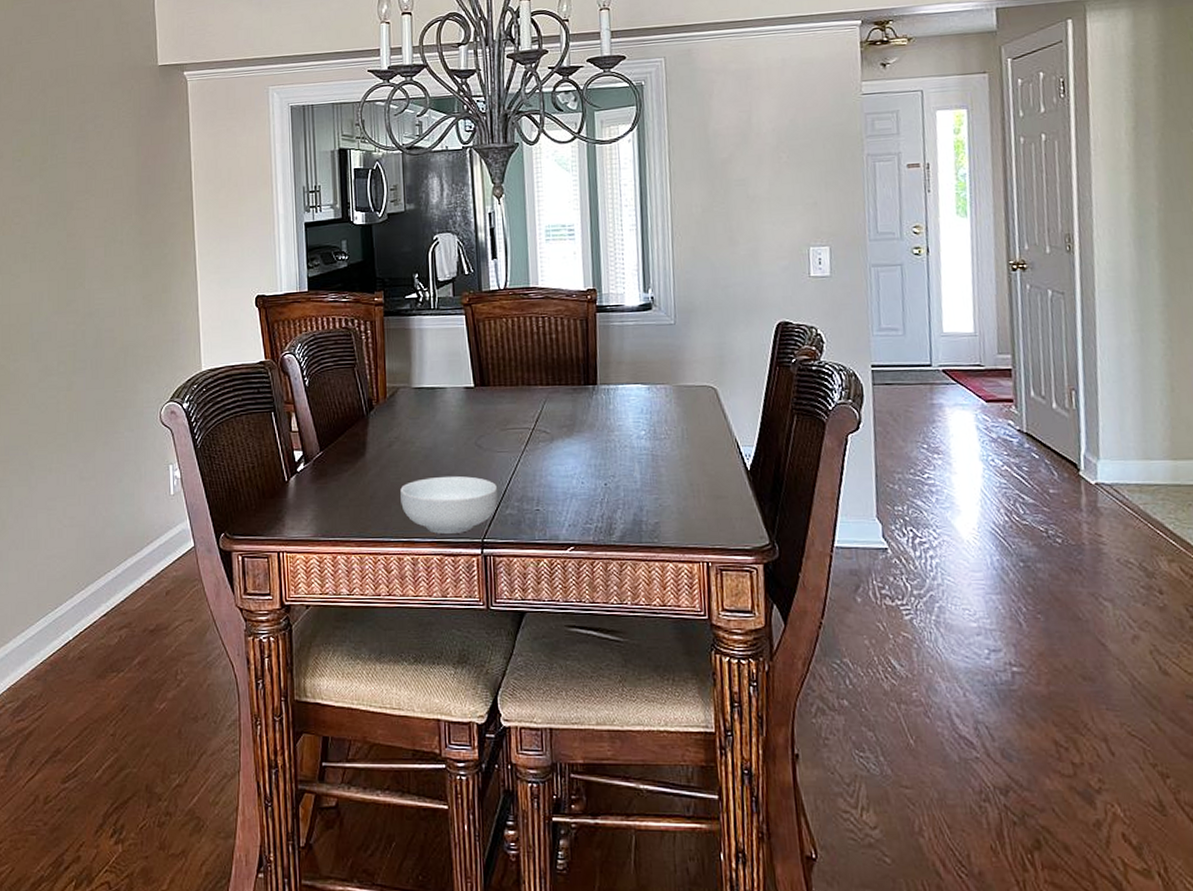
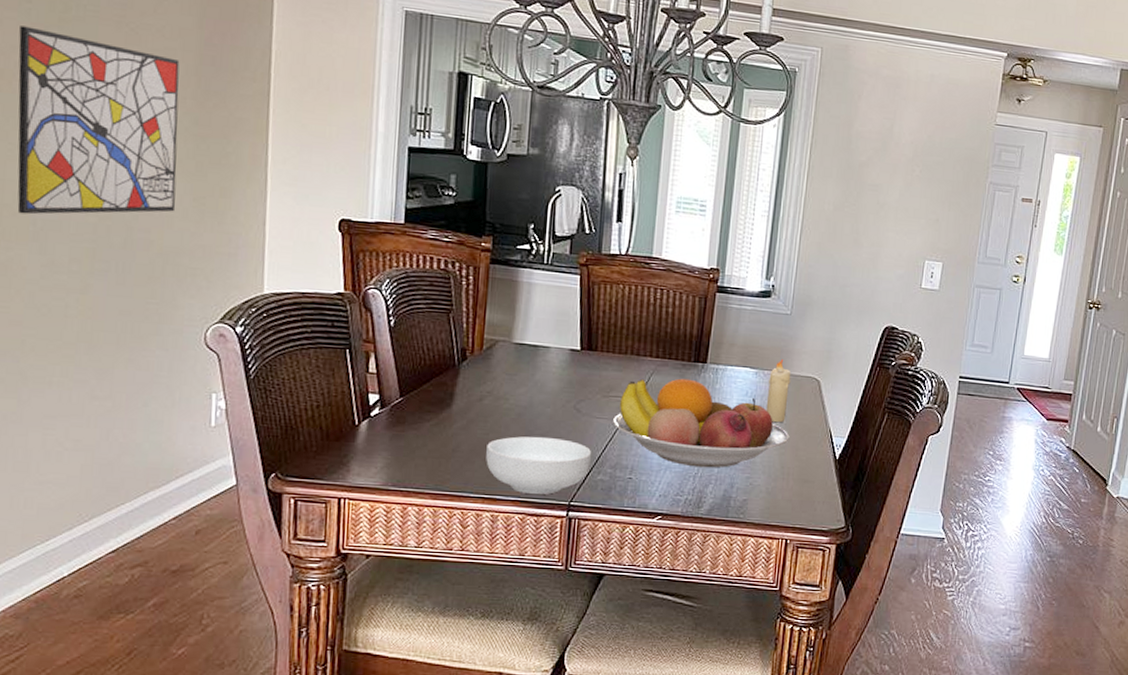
wall art: none [14,180,131,331] -> present [17,26,180,215]
fruit bowl: none [512,402,694,493] -> present [612,378,790,468]
candle: none [662,371,686,438] -> present [766,359,791,423]

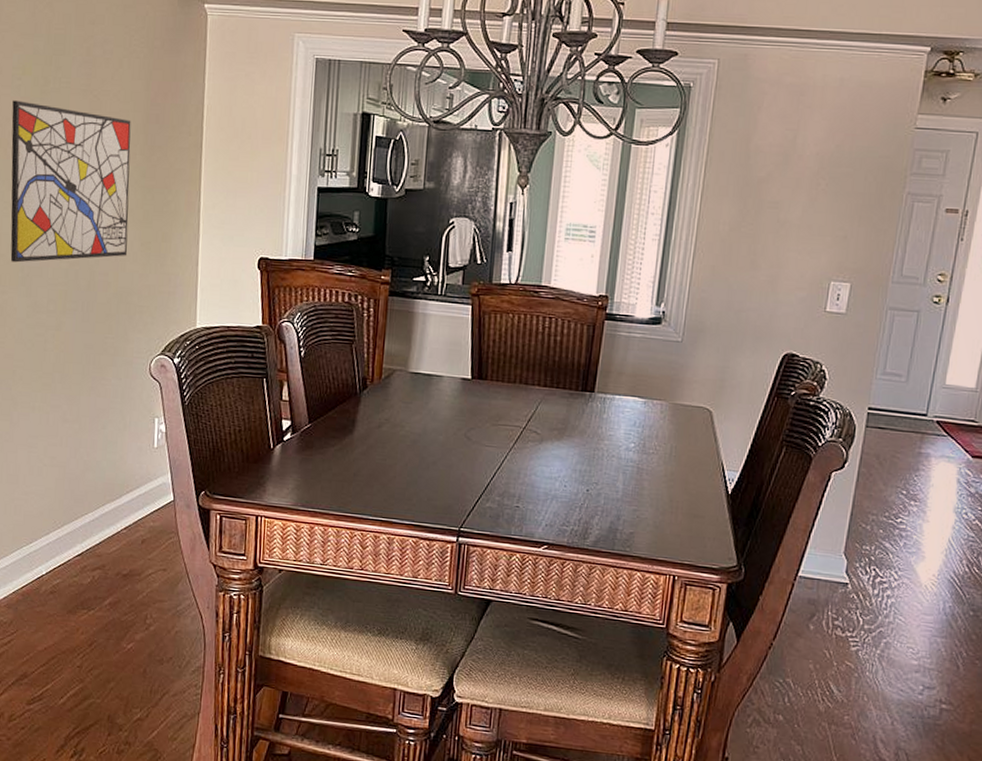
cereal bowl: present [486,436,592,494] -> none [383,462,481,520]
fruit bowl: present [612,378,790,468] -> none [500,407,679,499]
candle: present [766,359,791,423] -> none [654,389,682,455]

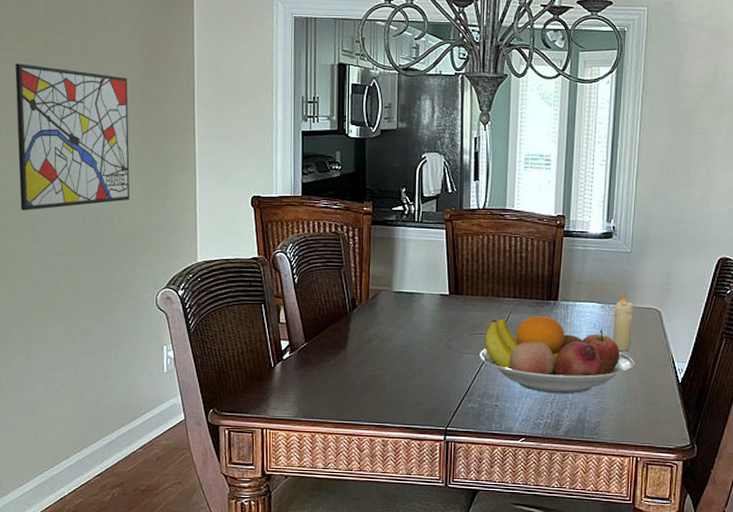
fruit bowl: none [500,407,679,499] -> present [478,315,635,394]
candle: none [654,389,682,455] -> present [612,294,634,352]

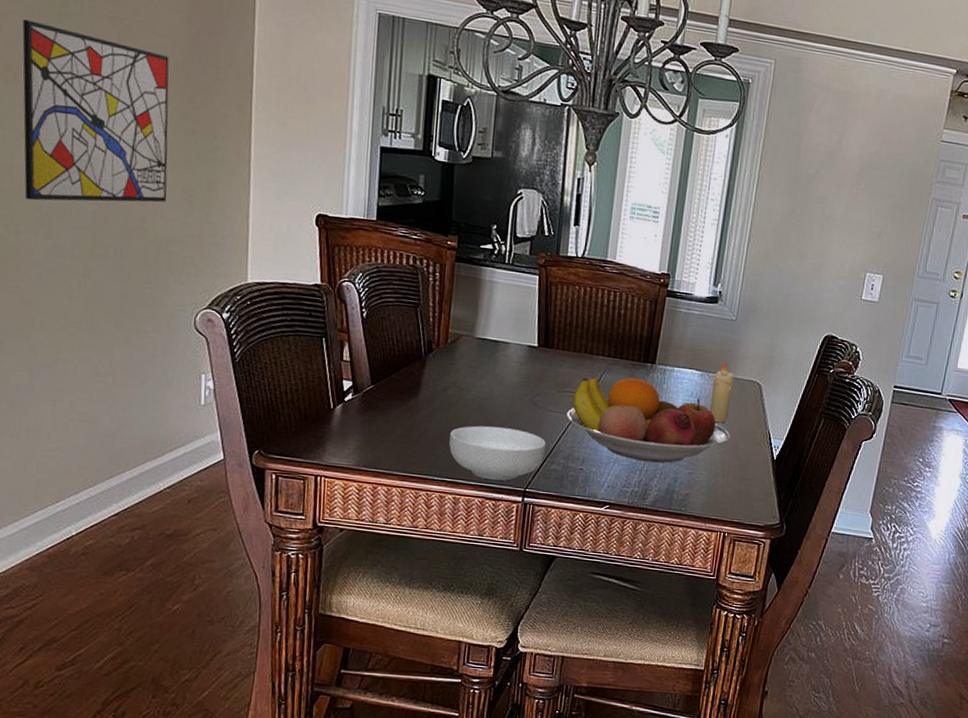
cereal bowl: none [376,371,463,421] -> present [449,425,547,481]

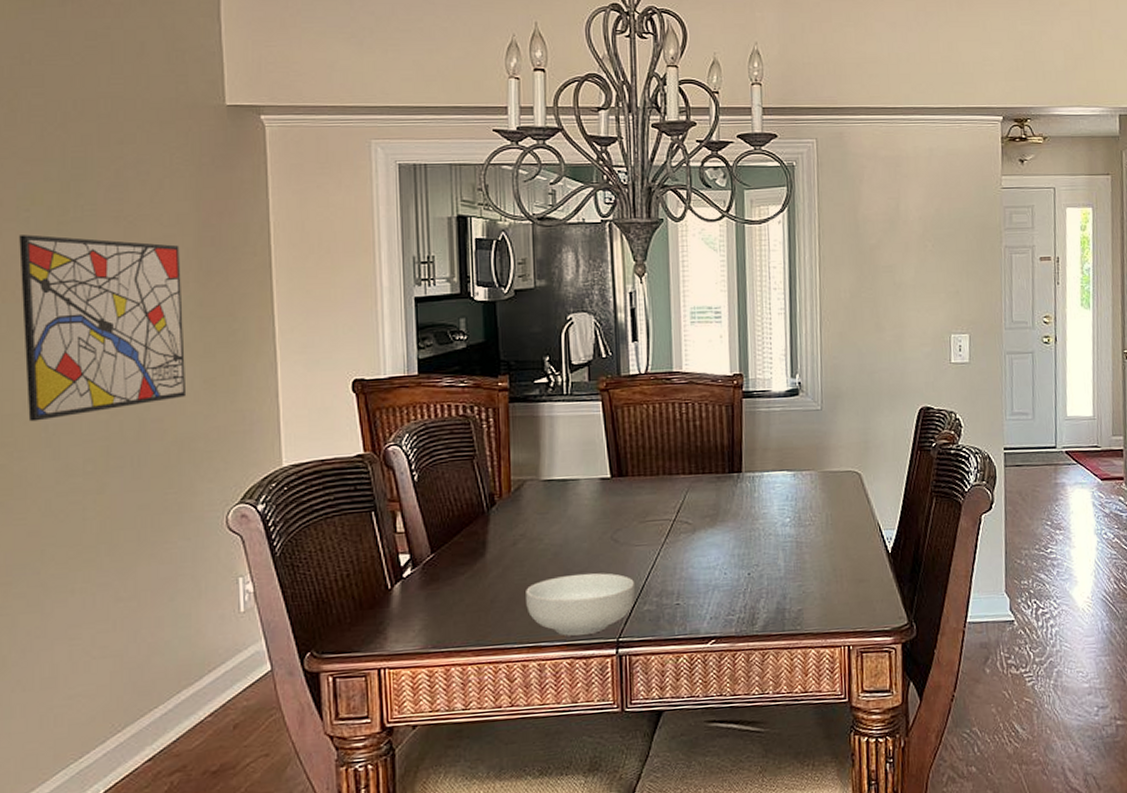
fruit bowl: present [565,376,731,463] -> none [652,491,838,583]
candle: present [709,363,735,423] -> none [808,457,831,524]

